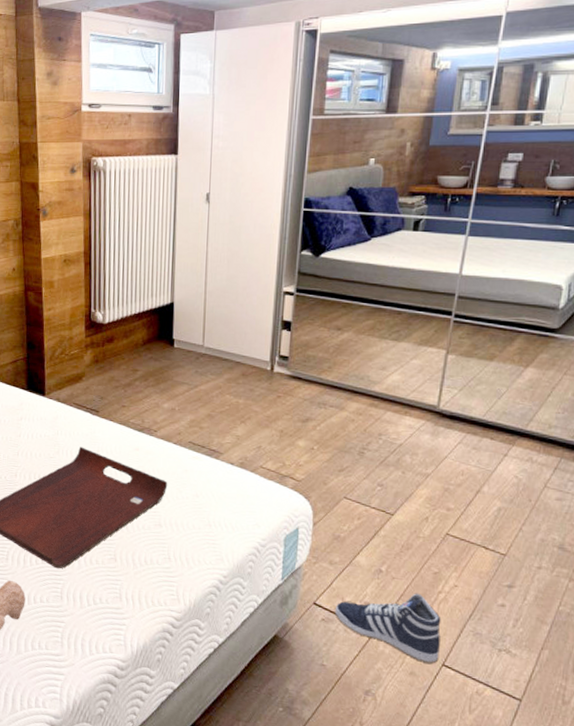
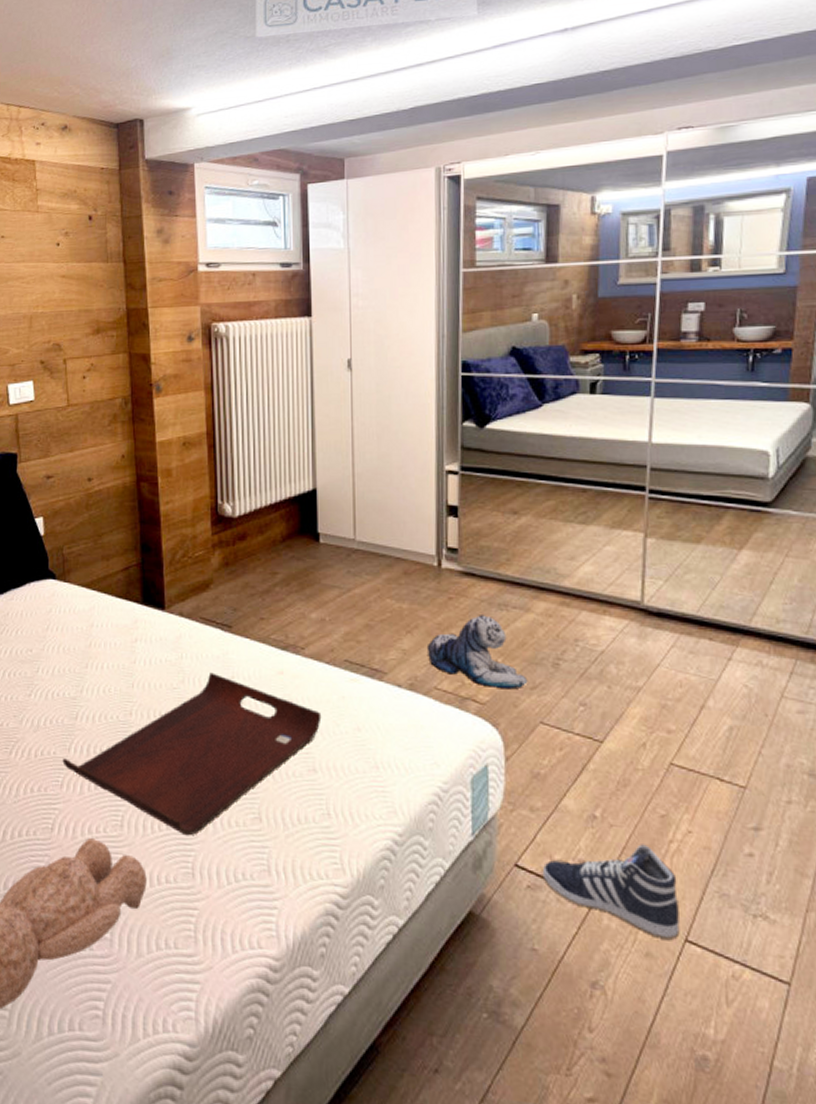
plush toy: none [256,411,337,471] -> present [426,615,528,690]

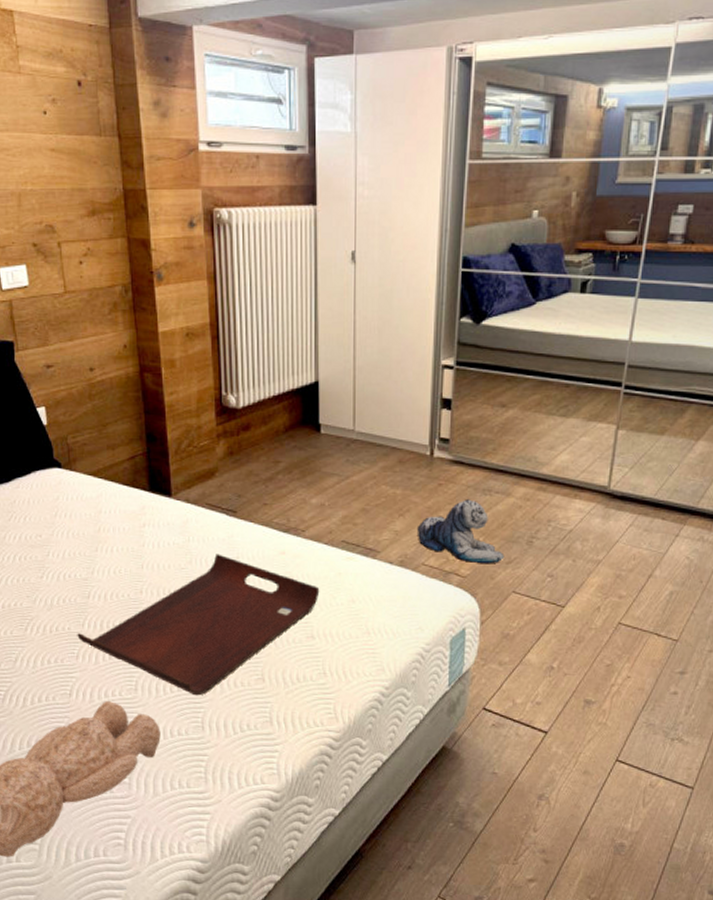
sneaker: present [542,844,680,940] -> none [505,688,615,760]

